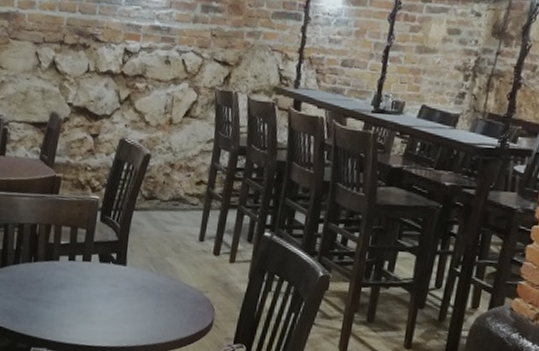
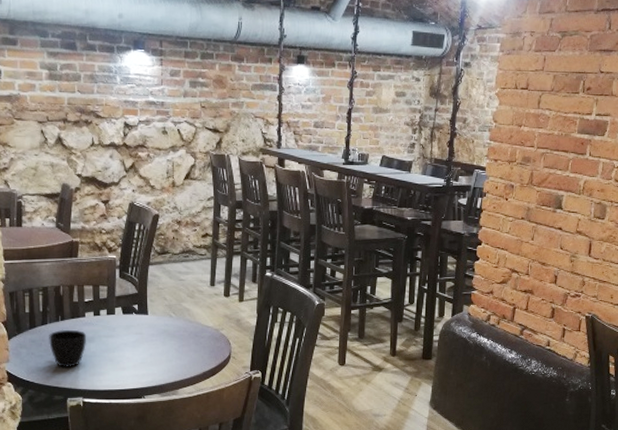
cup: none [18,271,59,314] -> present [49,329,87,367]

